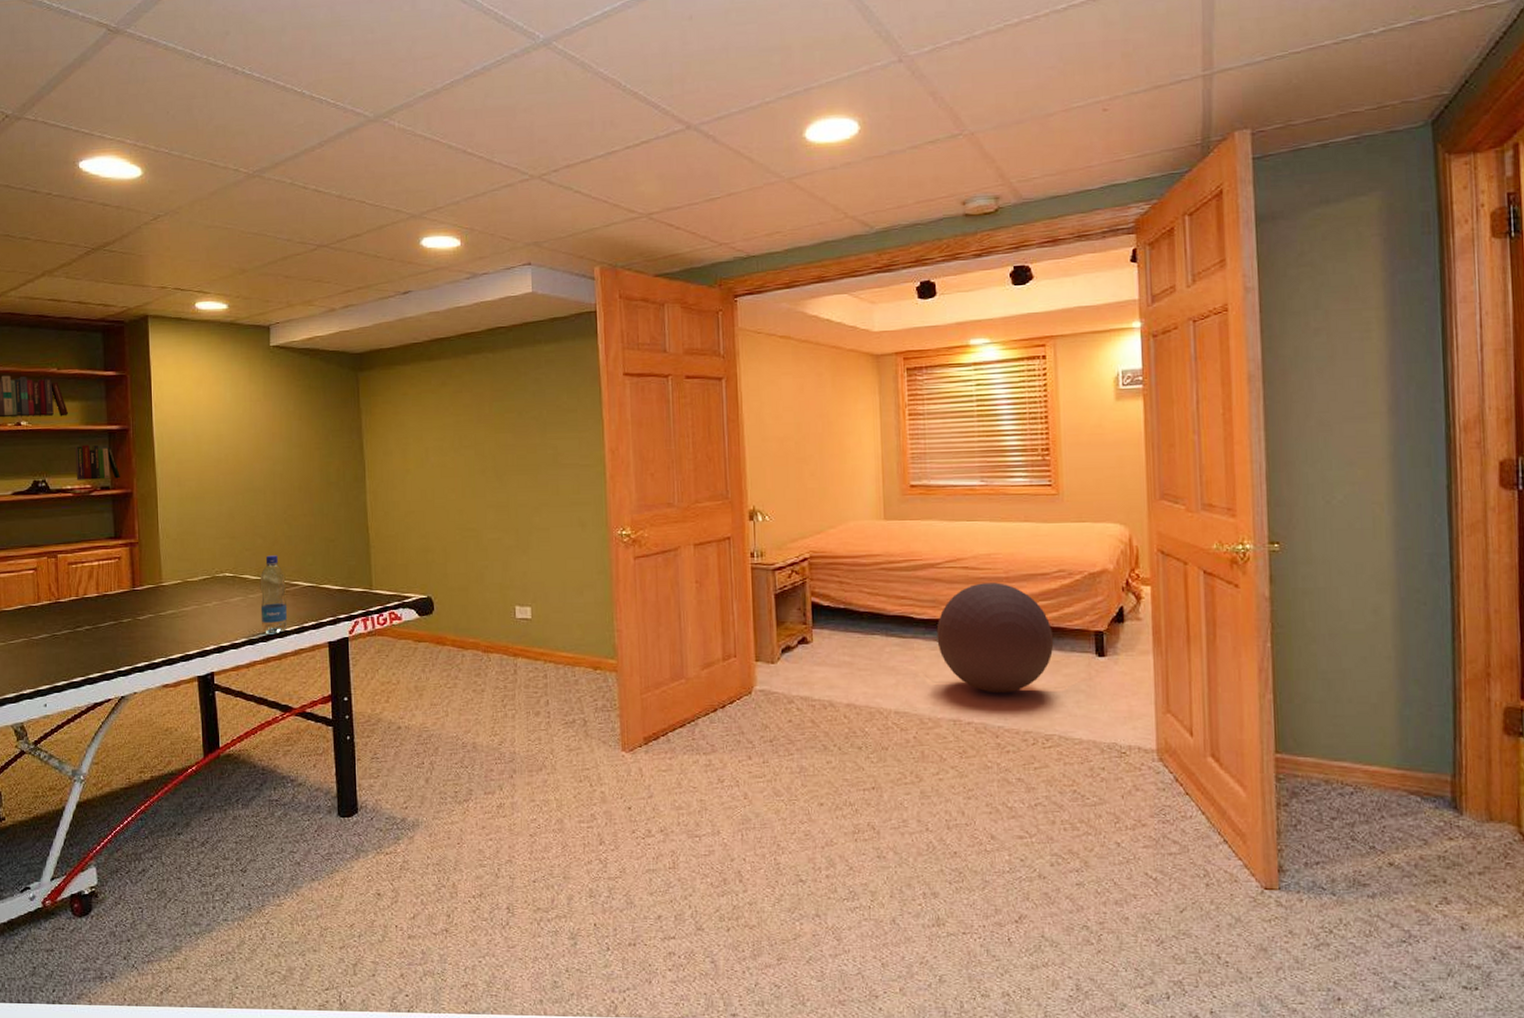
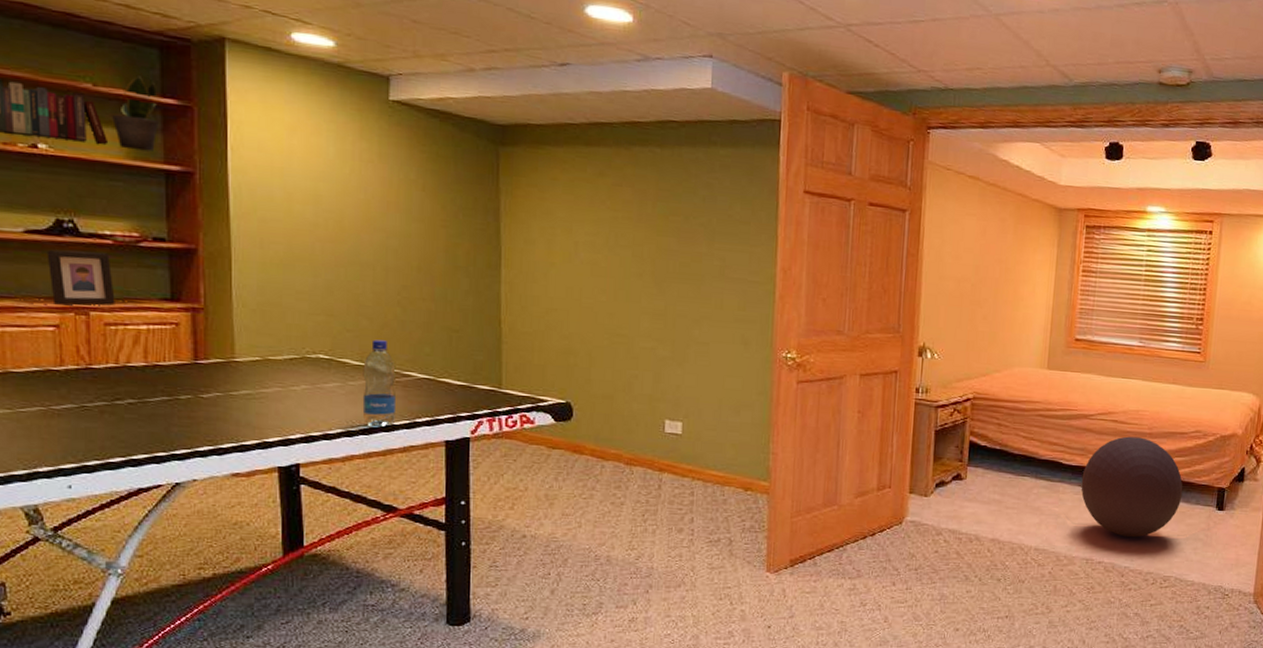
picture frame: none [27,503,75,551] -> present [46,249,115,306]
potted plant: none [71,356,103,417] -> present [112,75,158,152]
books: present [74,444,120,480] -> none [116,183,181,231]

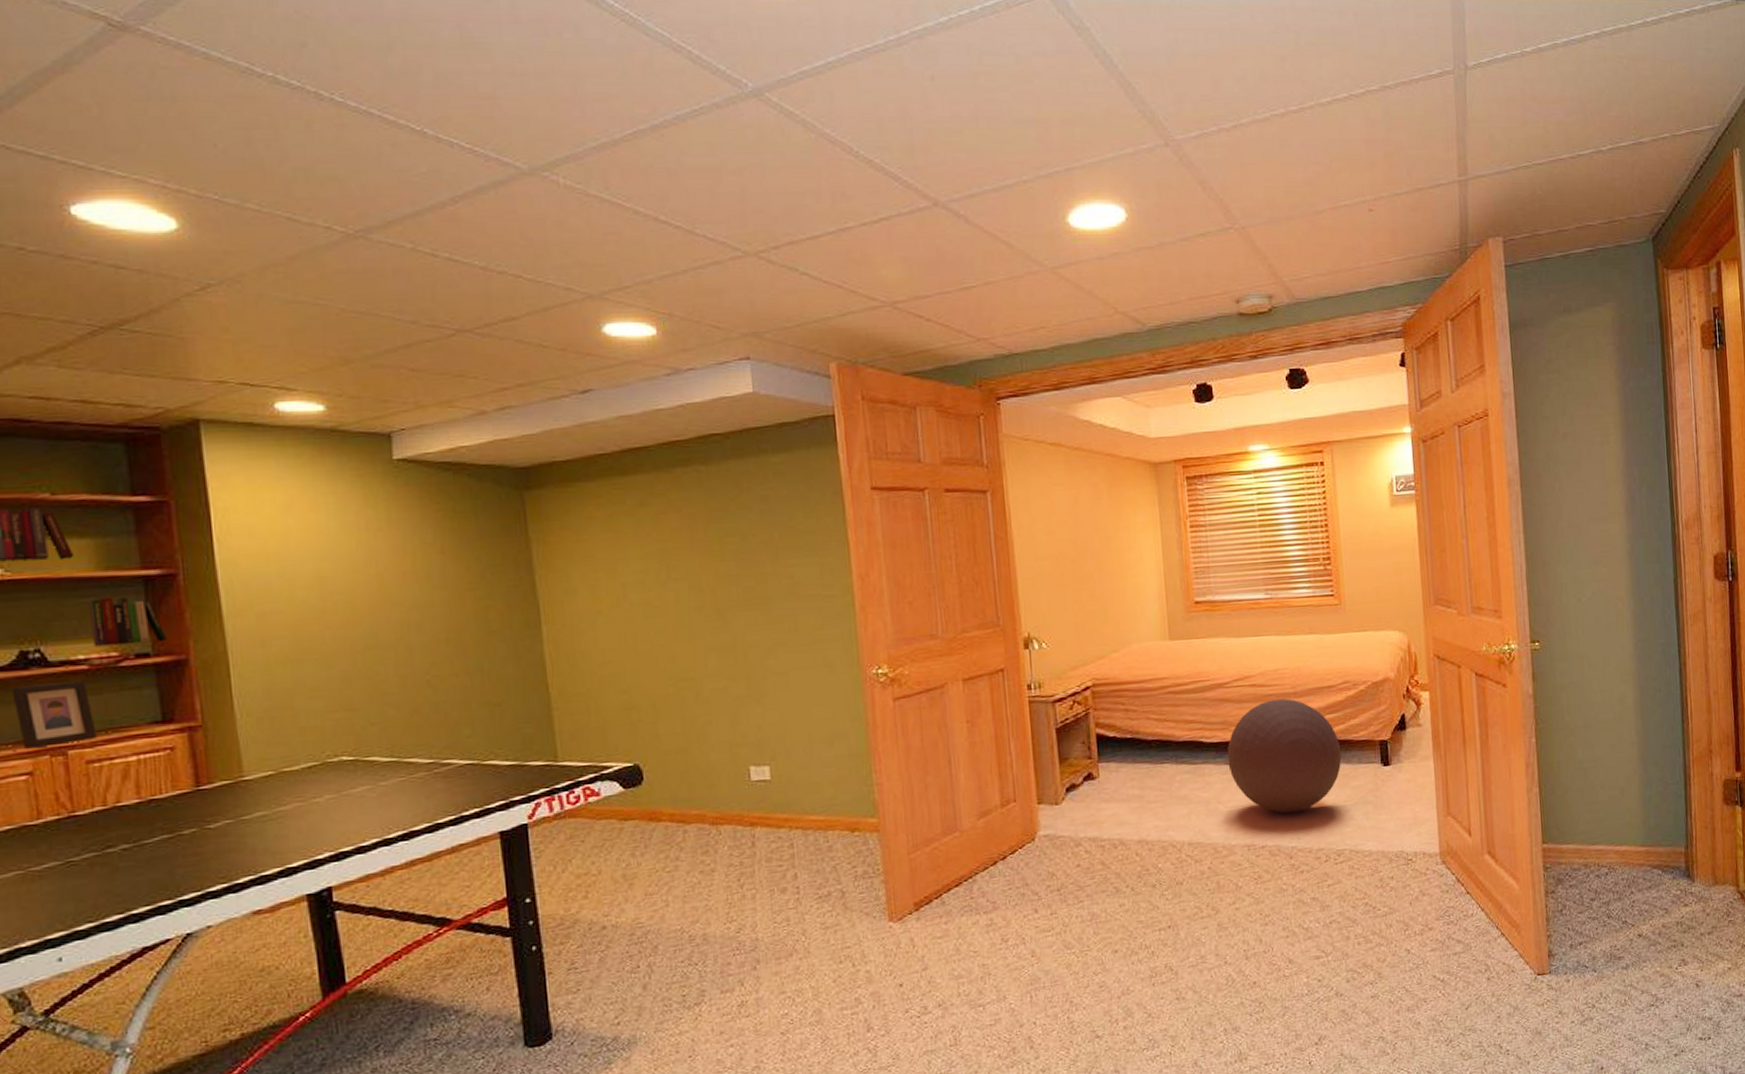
potted plant: present [112,75,158,152] -> none [76,475,131,560]
books: none [116,183,181,231] -> present [87,597,167,647]
bottle: present [362,340,397,427] -> none [394,728,439,831]

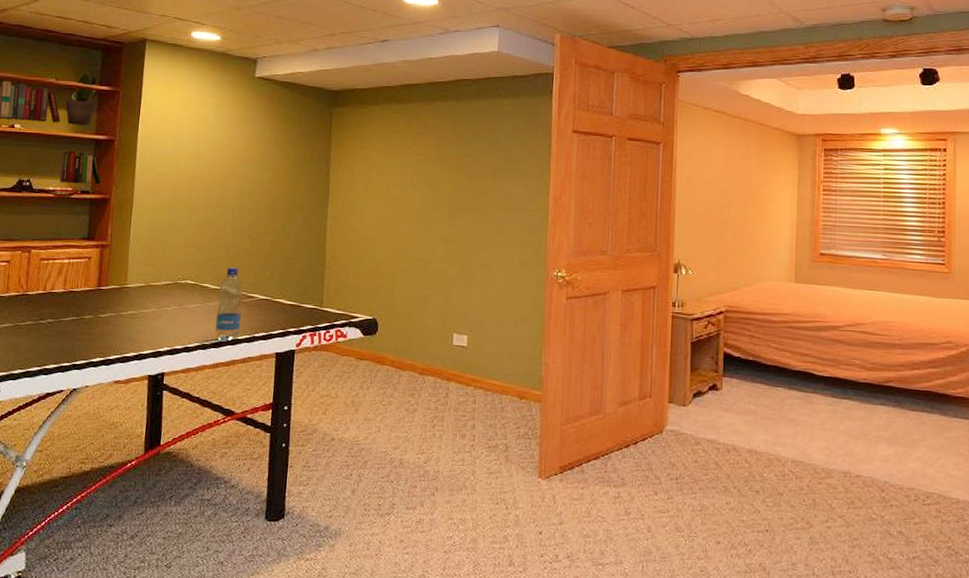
picture frame: present [11,679,97,749] -> none [8,203,51,245]
potted plant: none [76,475,131,560] -> present [65,71,97,126]
bottle: none [394,728,439,831] -> present [215,267,243,341]
exercise ball: present [1227,698,1342,814] -> none [834,347,939,451]

